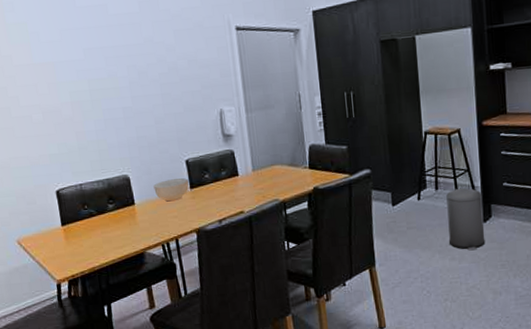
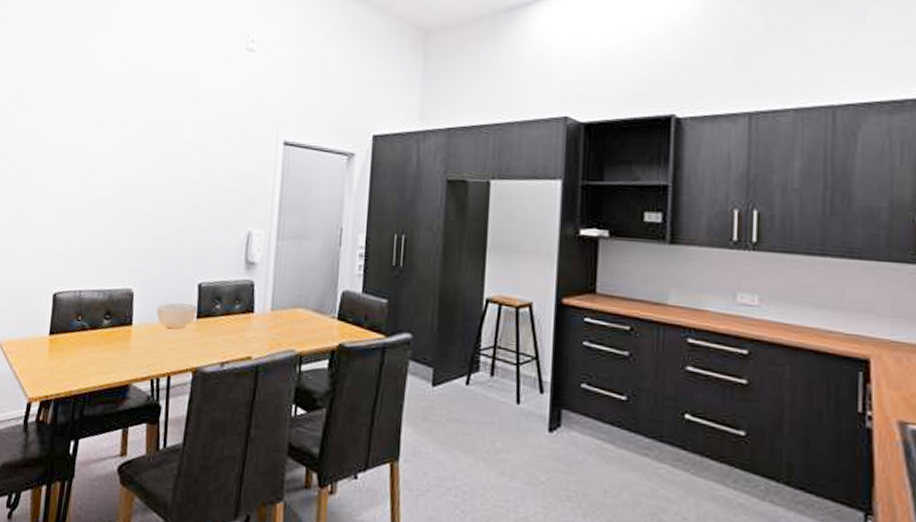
pedal bin: present [446,187,485,250] -> none [500,379,552,467]

